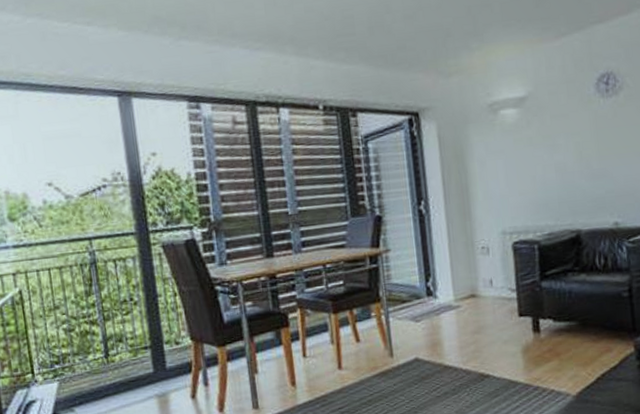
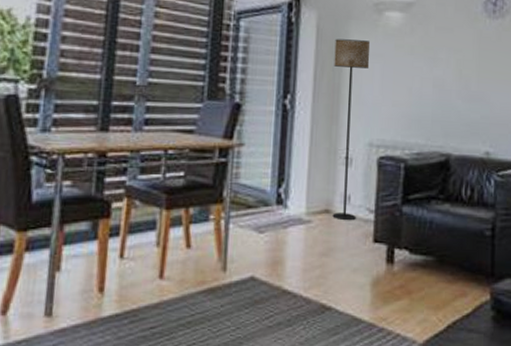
floor lamp: none [457,140,500,302] -> present [332,38,370,221]

